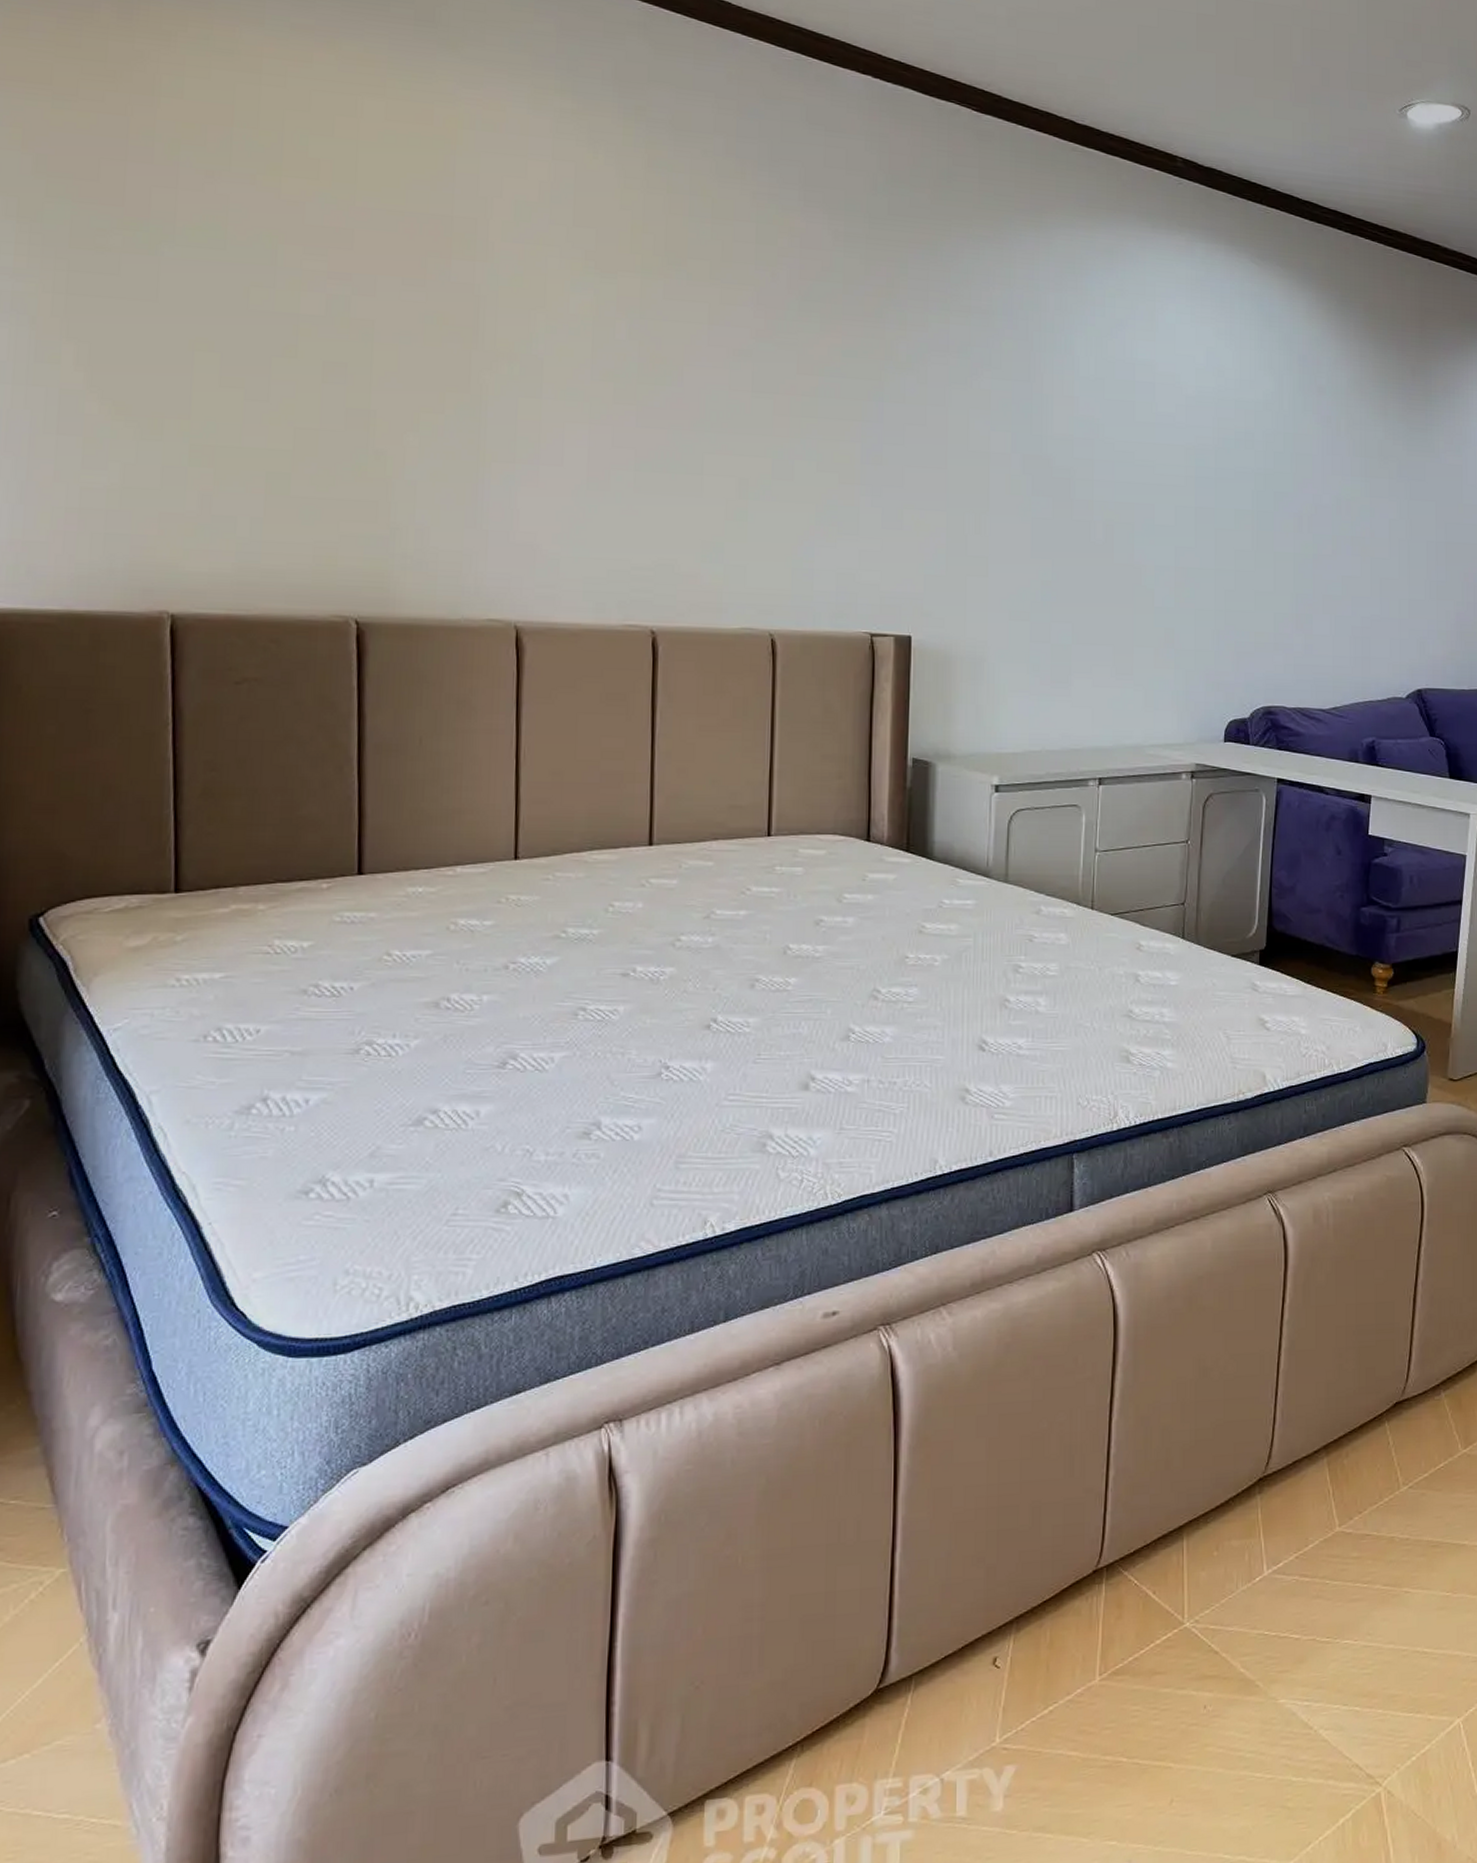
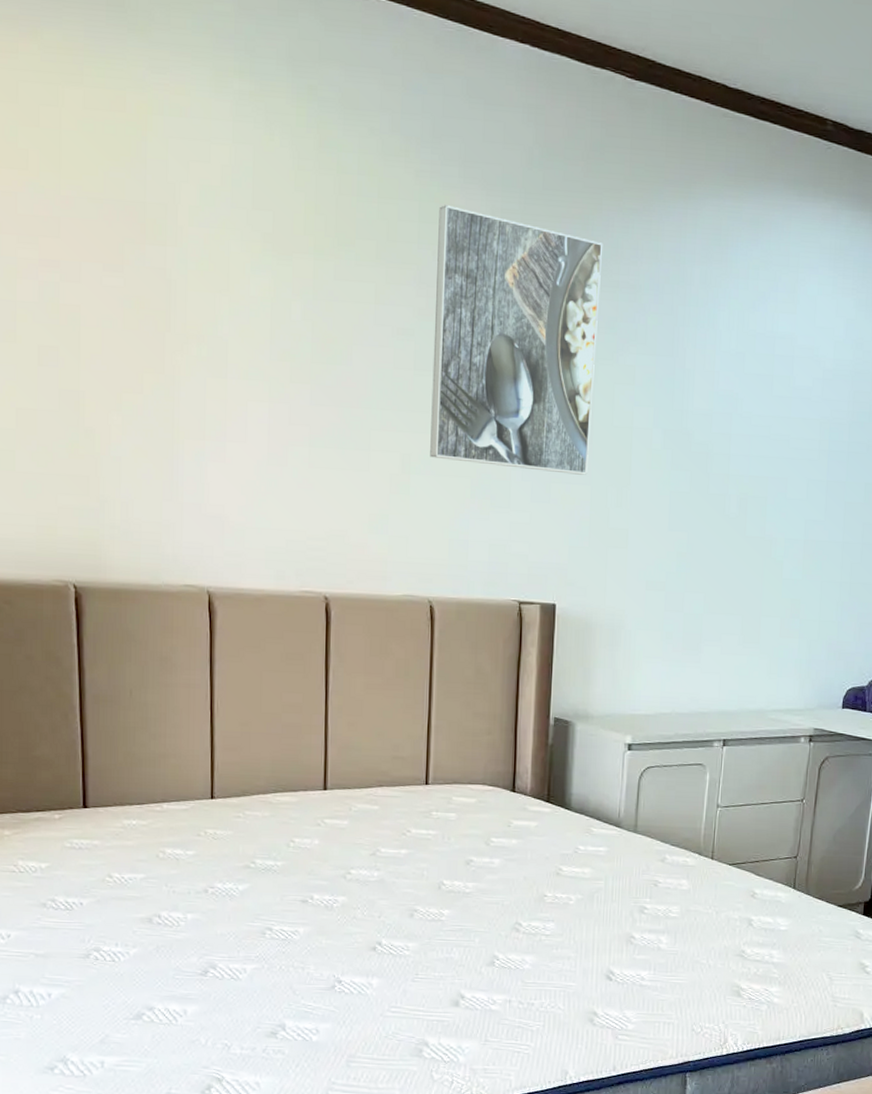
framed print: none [770,227,953,501] -> present [430,205,603,475]

